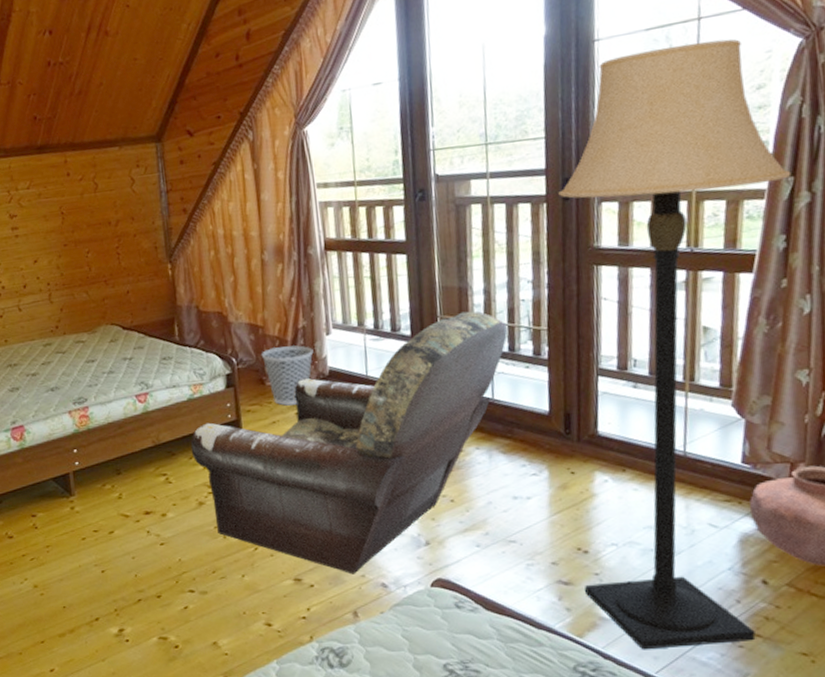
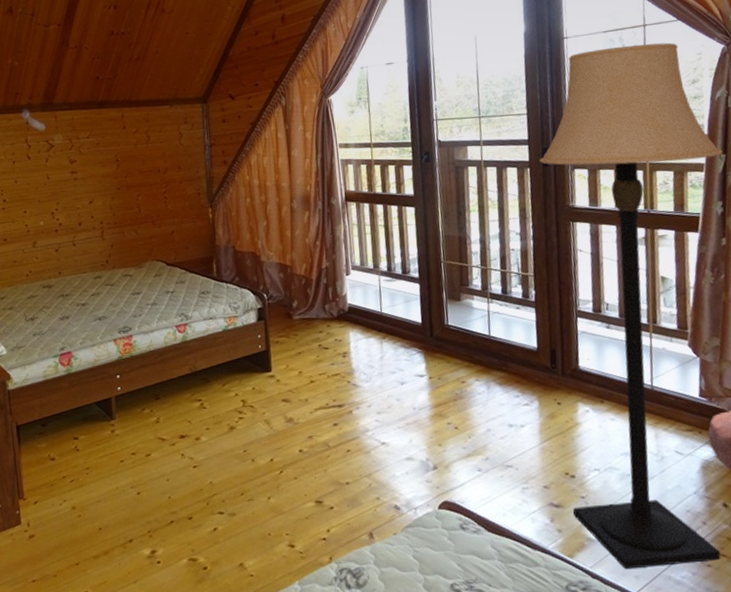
armchair: present [190,311,508,575] -> none [224,258,501,497]
wastebasket: present [261,345,314,406] -> none [289,284,335,338]

